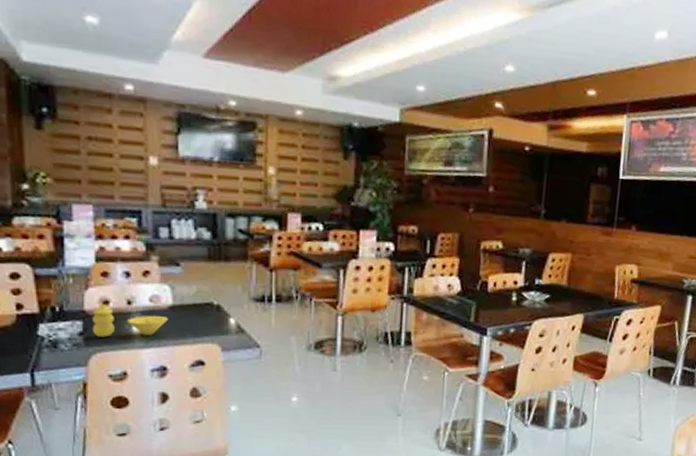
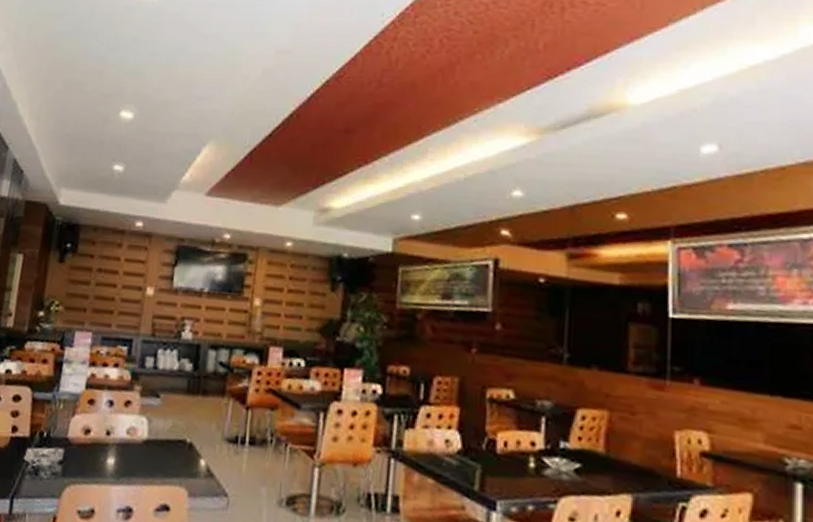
condiment set: present [92,304,168,337] -> none [71,432,141,471]

